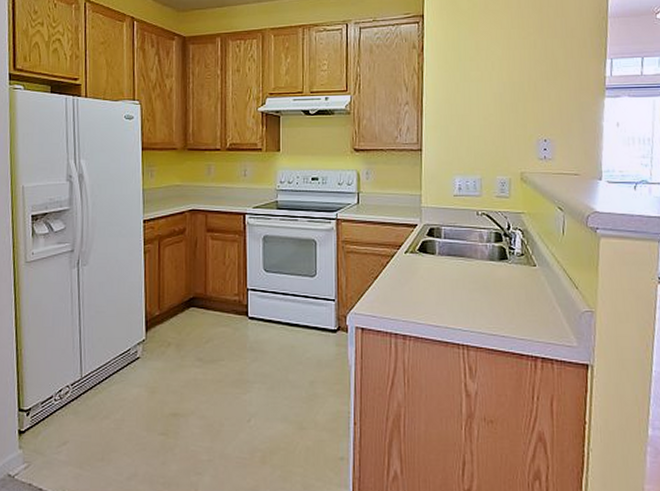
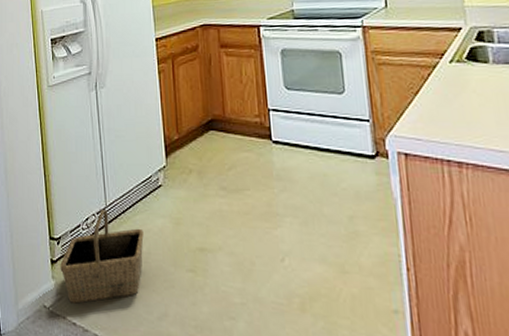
basket: none [28,380,118,470] -> present [60,208,144,304]

